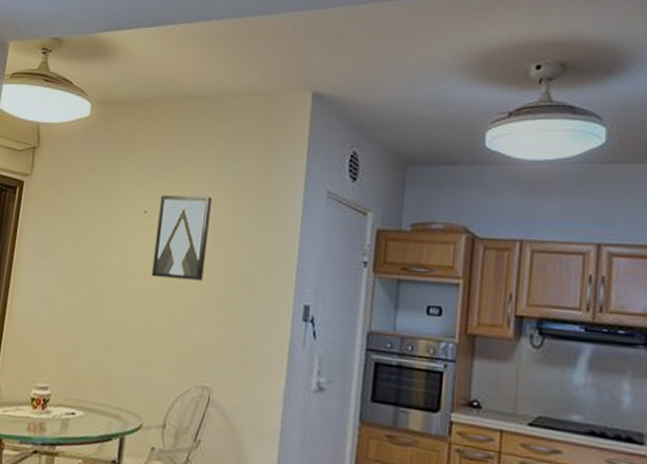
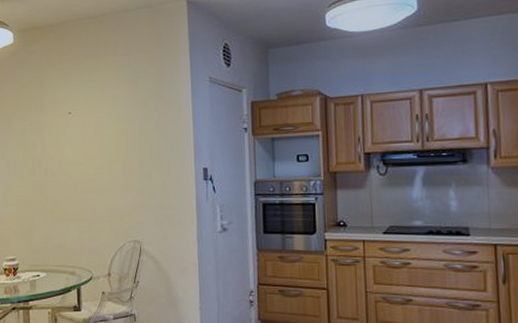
wall art: present [151,195,212,281] -> none [80,94,122,163]

